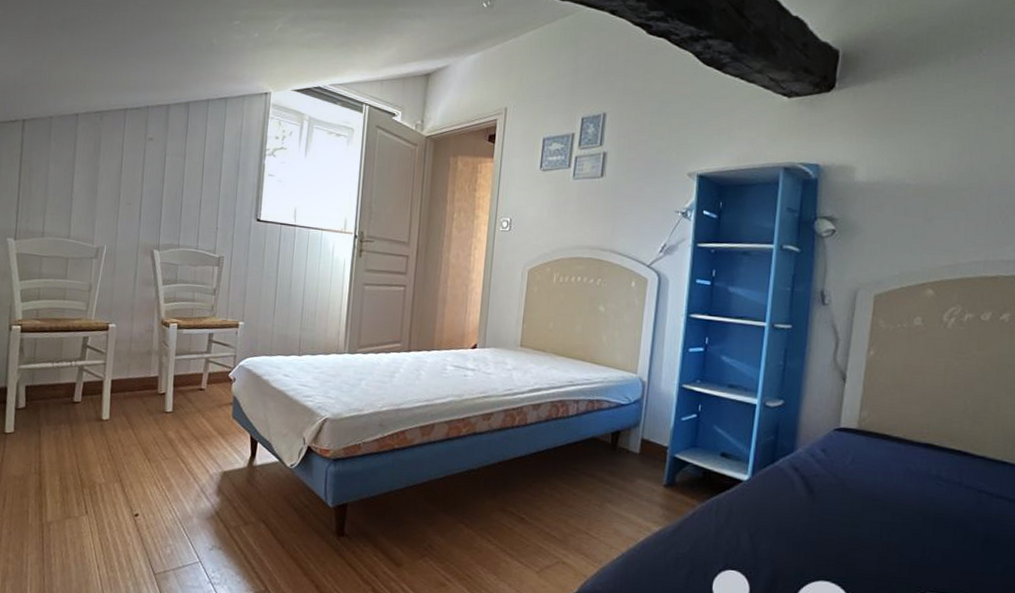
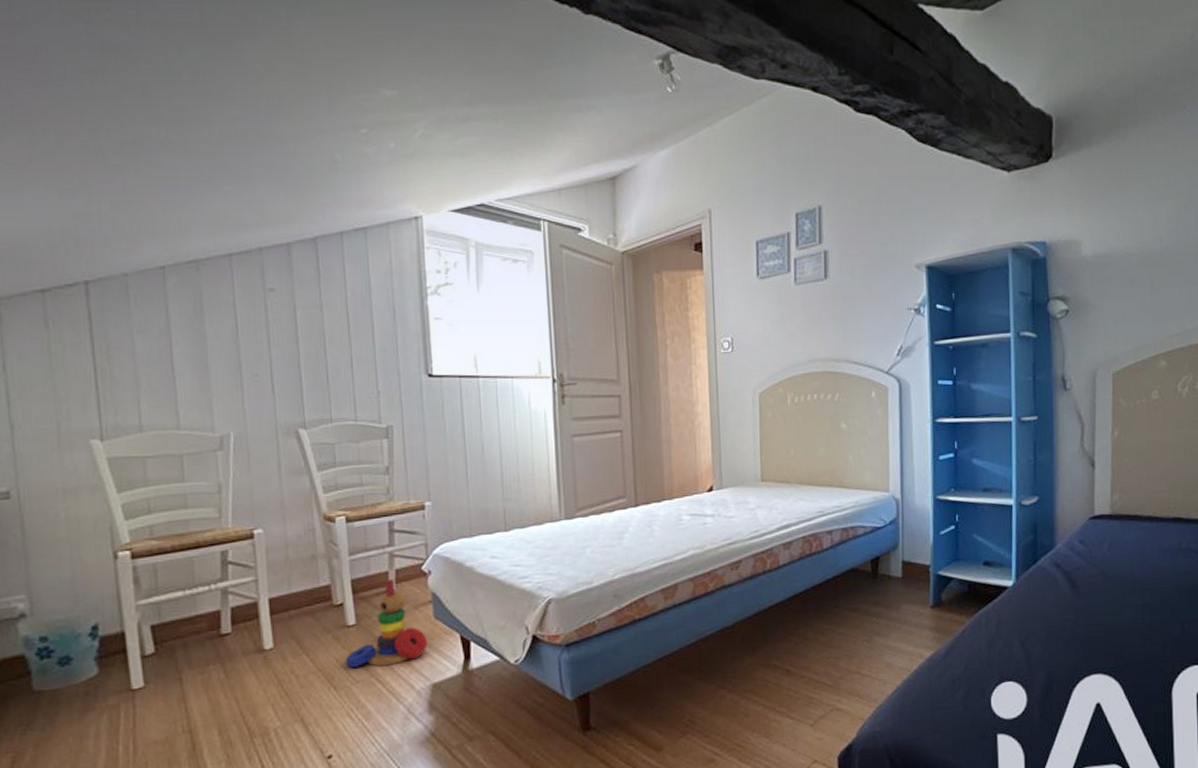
stacking toy: none [159,379,225,450] -> present [345,578,428,669]

